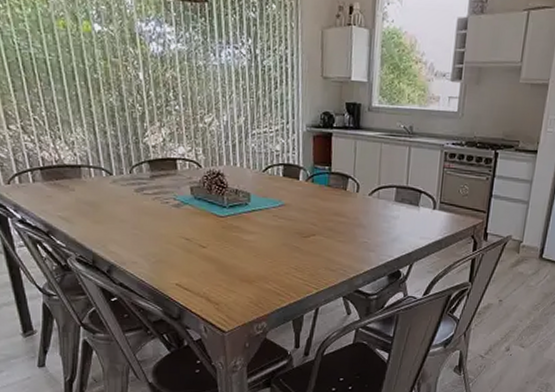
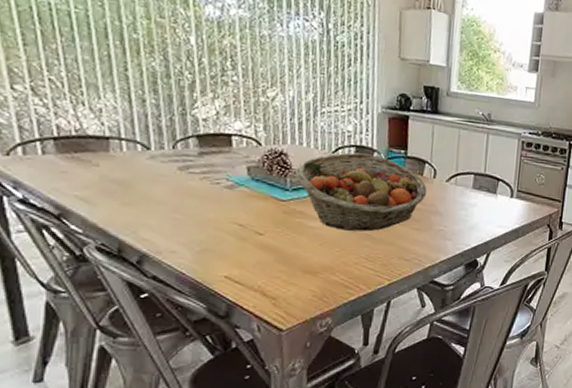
fruit basket: none [231,170,351,244] -> present [296,152,427,232]

